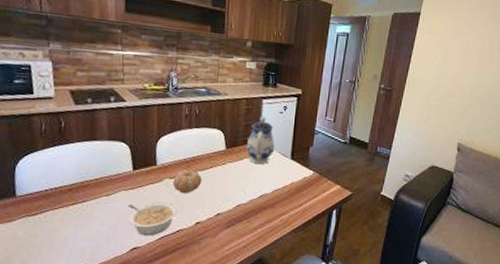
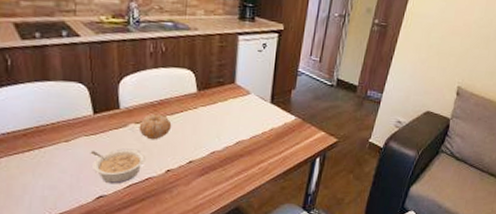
teapot: present [245,116,275,165] -> none [219,54,253,109]

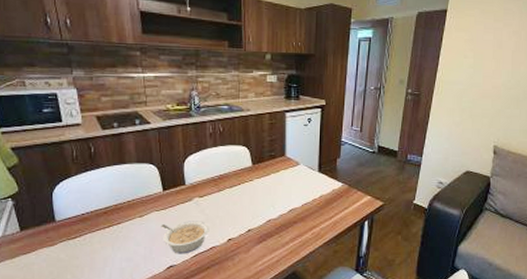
fruit: present [139,113,172,140] -> none [202,187,231,212]

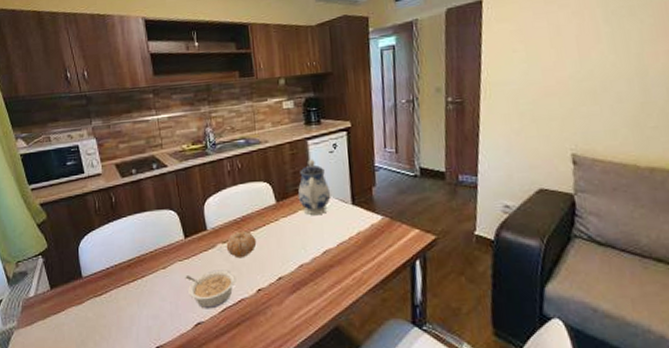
fruit: none [202,187,231,212] -> present [226,230,257,259]
teapot: none [272,129,301,179] -> present [297,159,331,216]

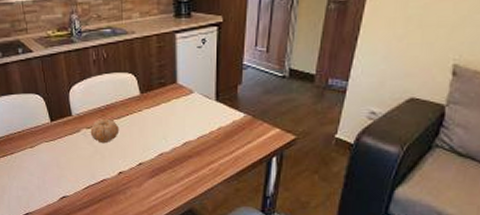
legume: present [185,270,236,309] -> none [51,152,99,186]
teapot: present [297,159,331,216] -> none [162,53,195,109]

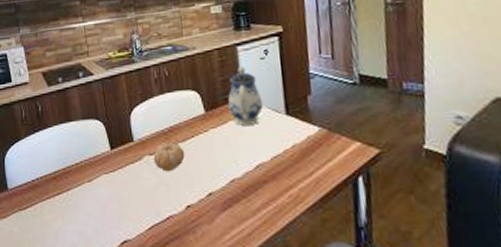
teapot: none [162,53,195,109] -> present [227,66,263,127]

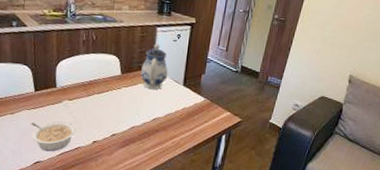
legume: none [111,184,164,226] -> present [30,121,77,152]
fruit: present [153,142,185,172] -> none [71,92,99,115]

